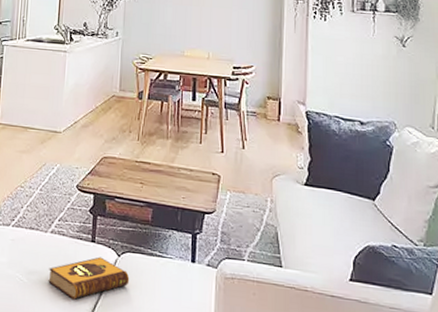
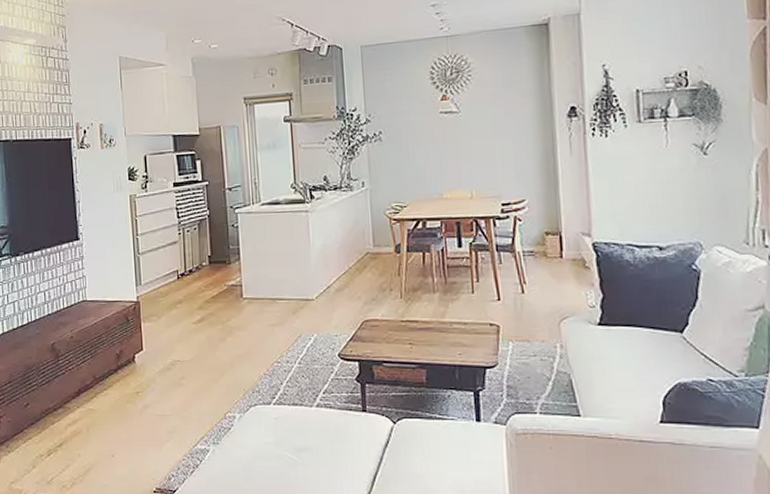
hardback book: present [48,256,130,300] -> none [319,426,410,473]

